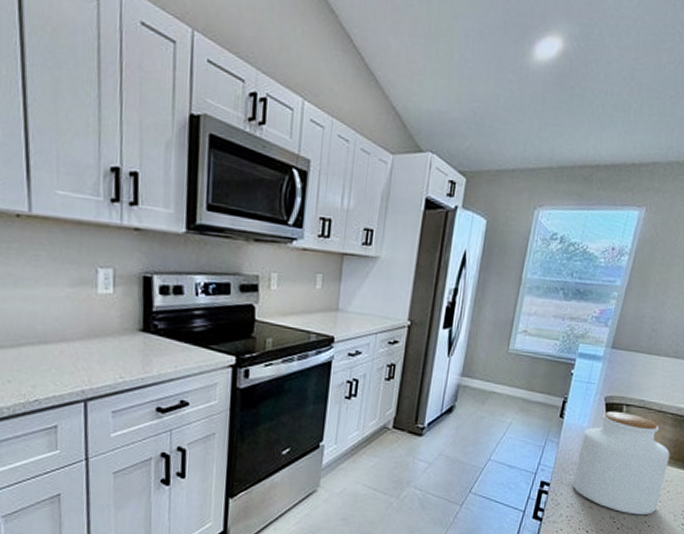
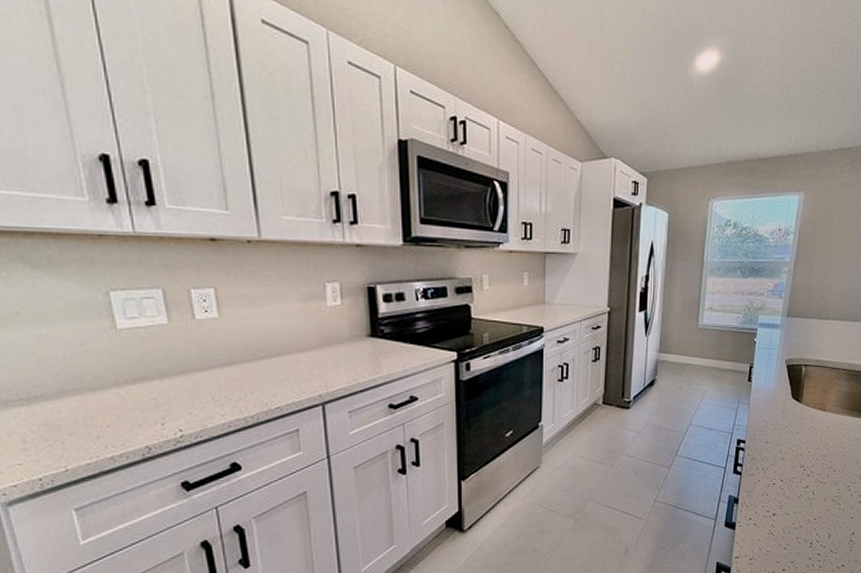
jar: present [572,411,670,516] -> none [764,371,847,462]

